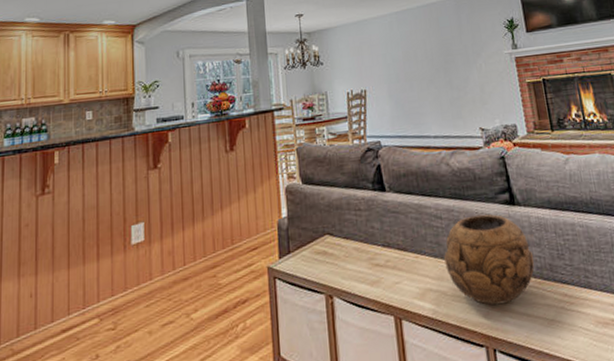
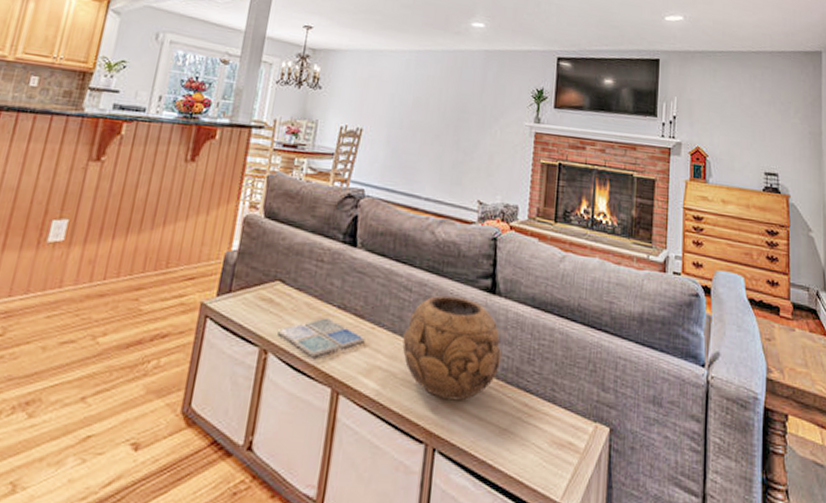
drink coaster: none [336,257,412,293] -> present [276,318,365,357]

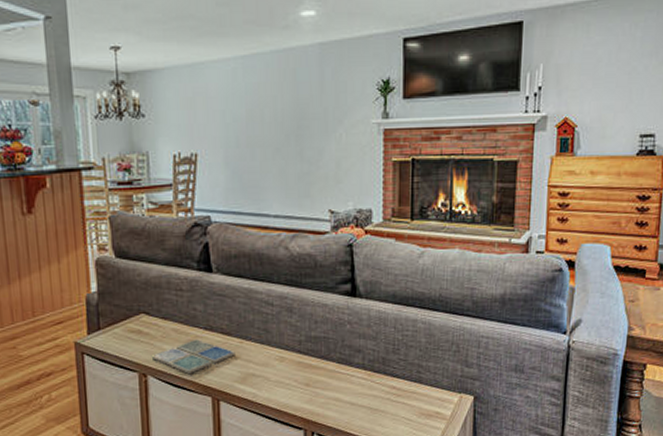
decorative bowl: present [402,295,502,401] -> none [271,304,368,393]

